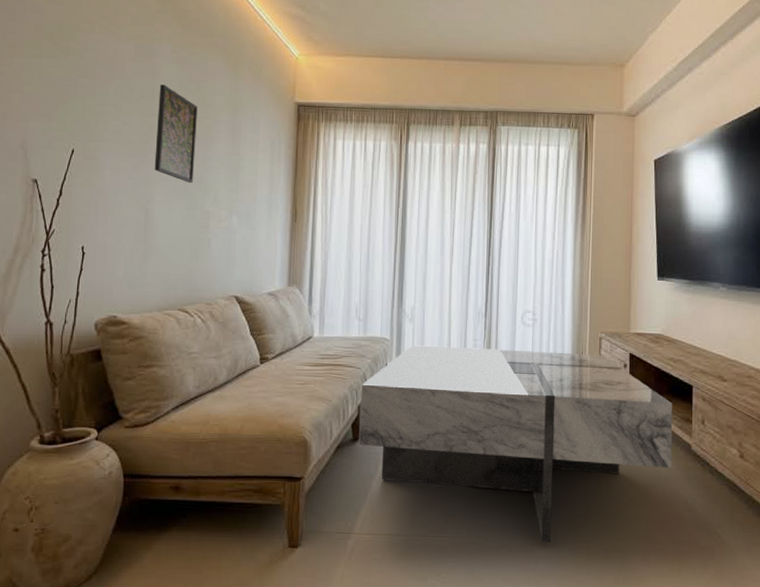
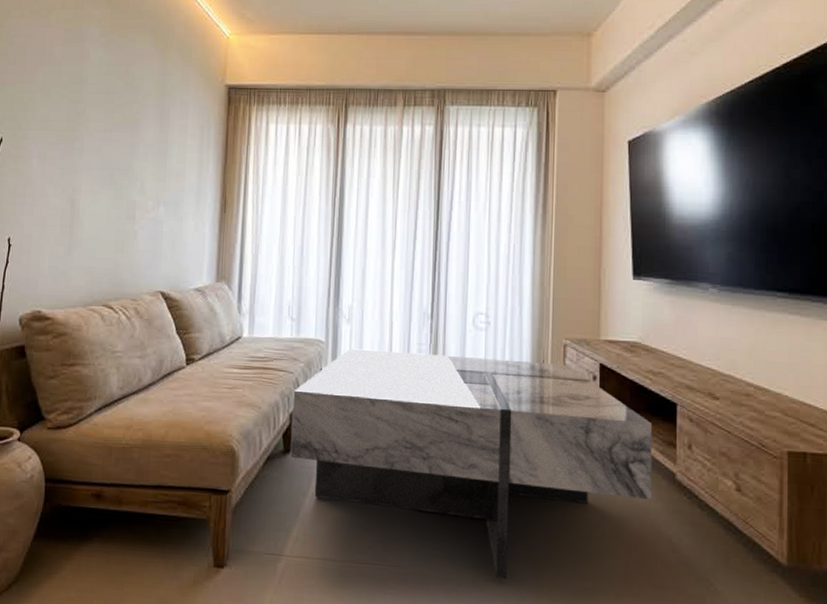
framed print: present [154,84,198,184] -> none [81,69,125,172]

